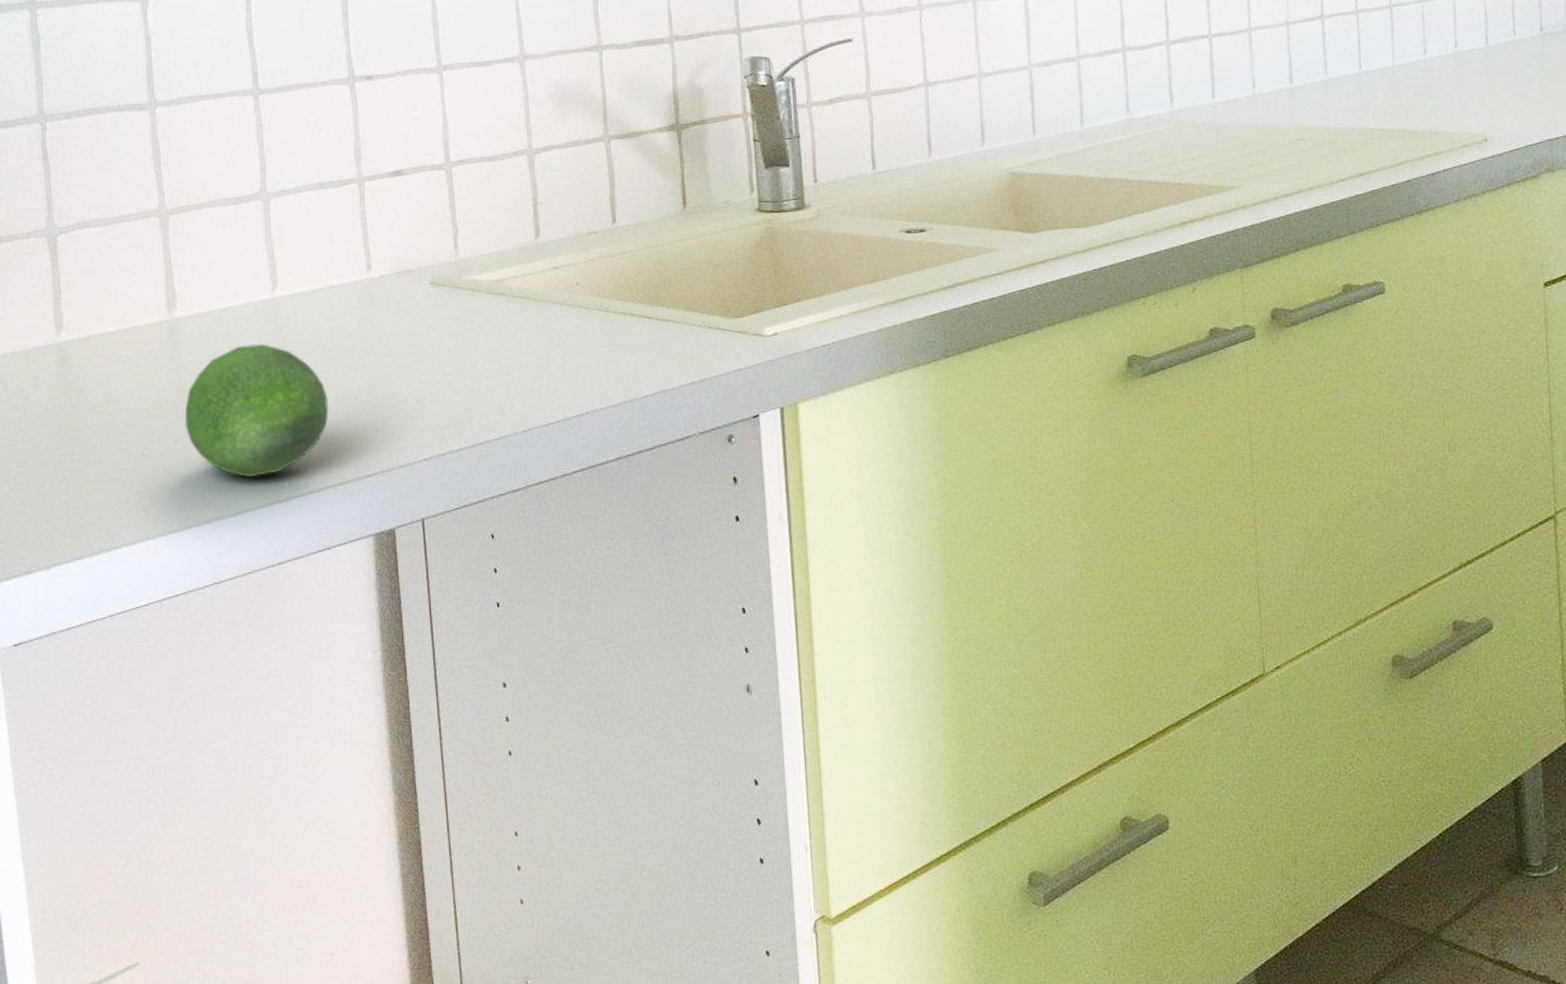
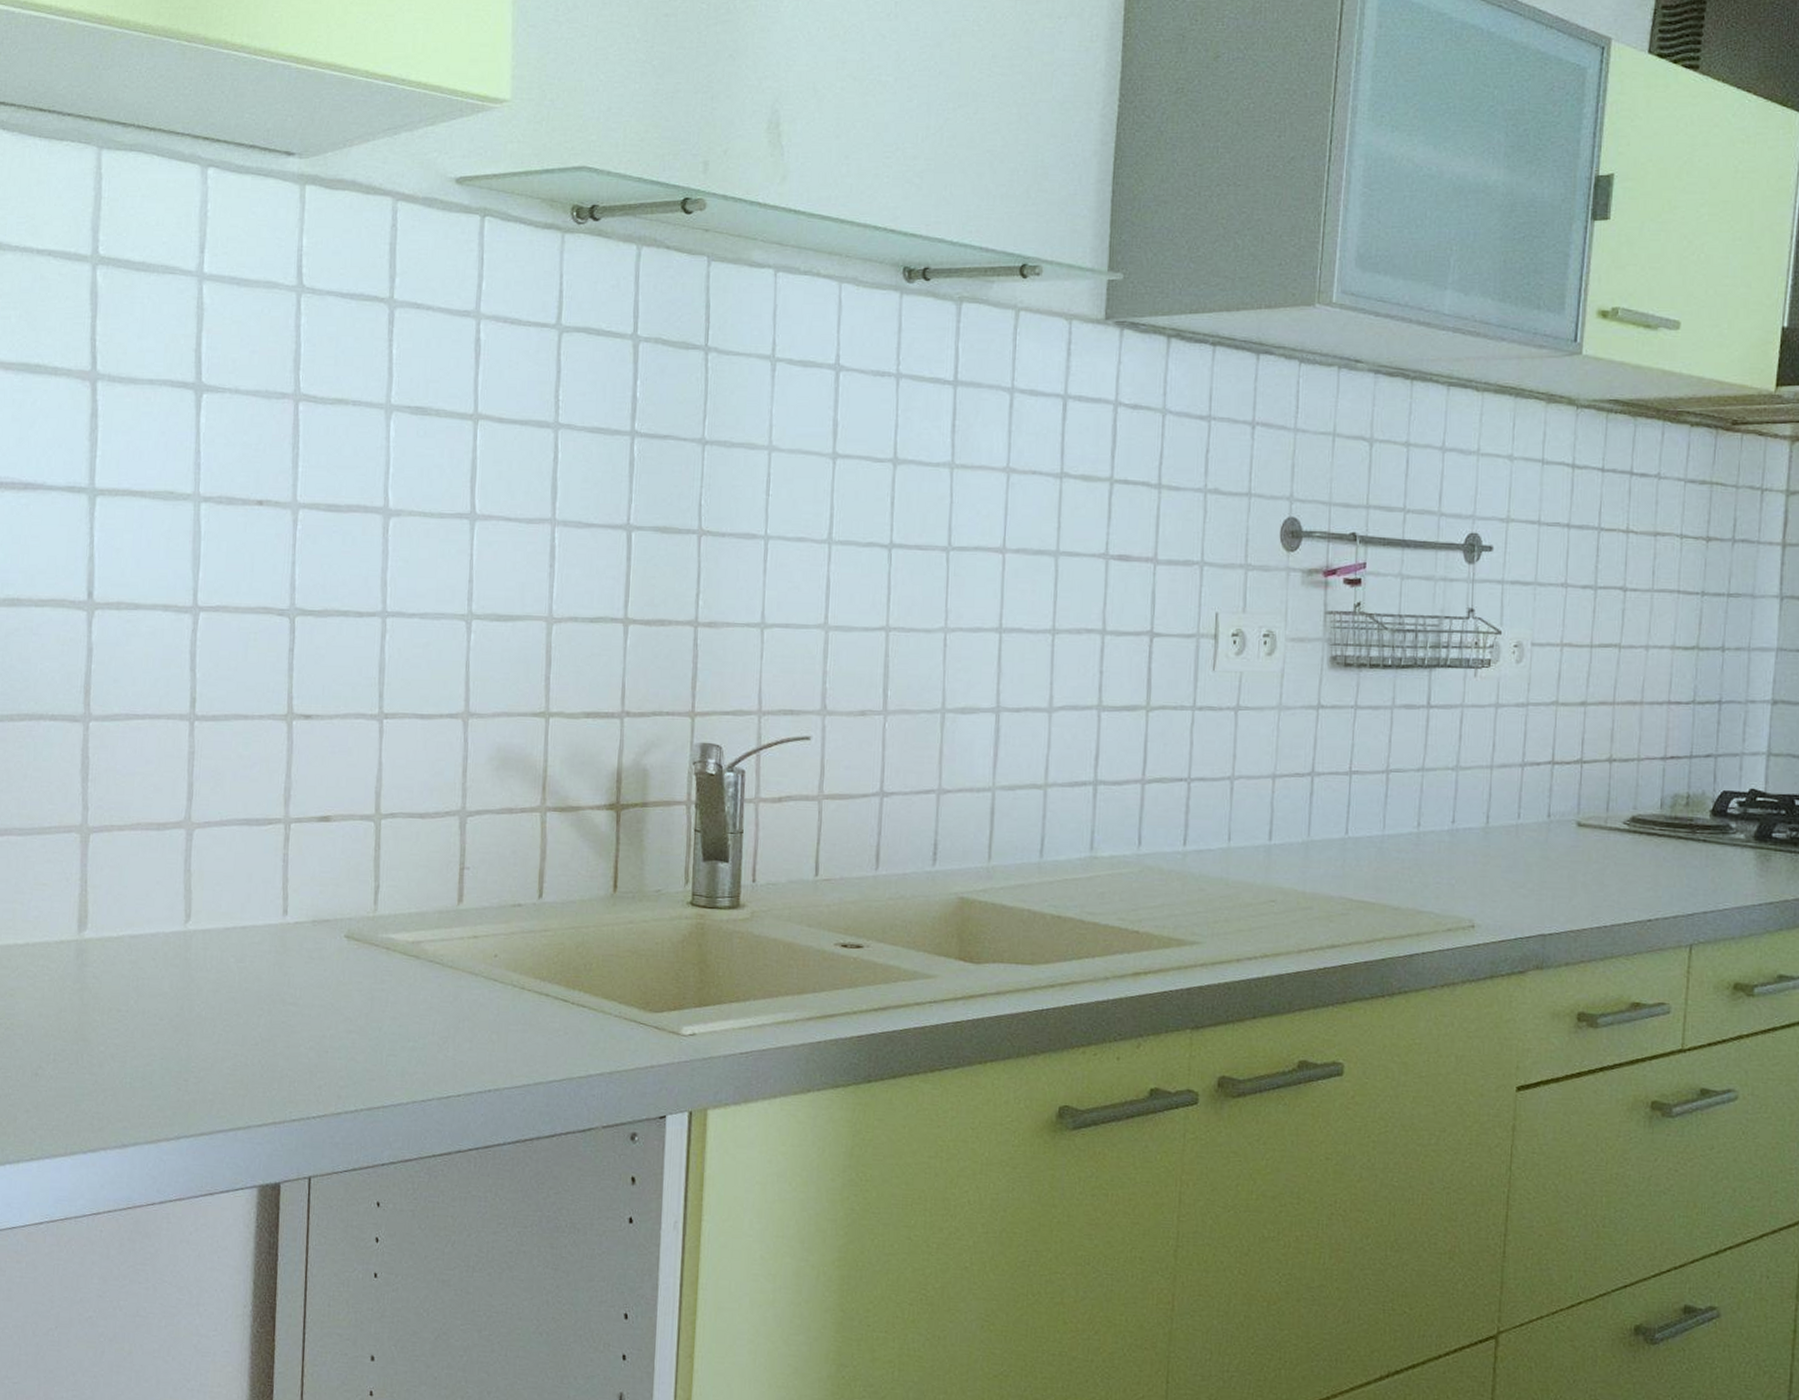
fruit: present [184,343,330,478] -> none [82,975,229,1112]

